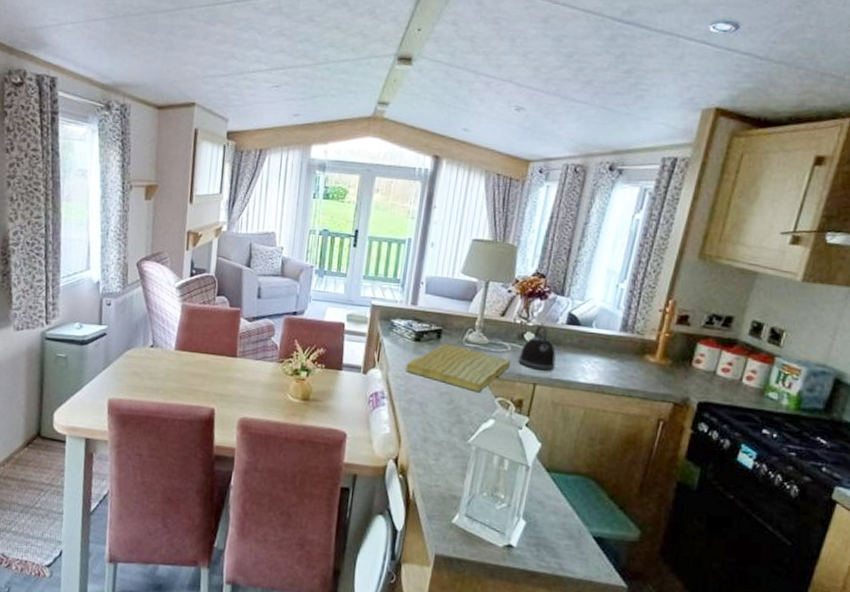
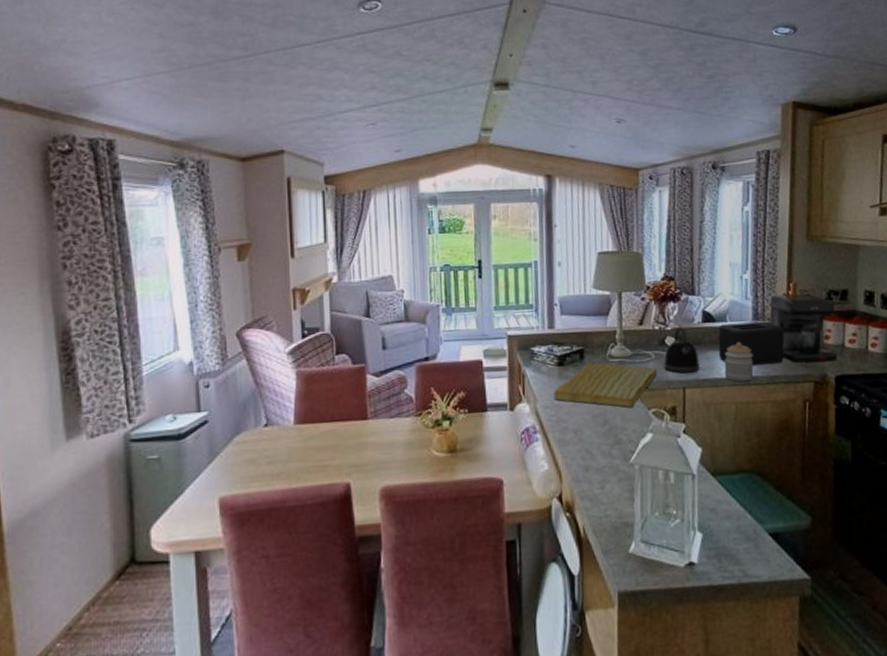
toaster: none [577,329,652,378] -> present [718,321,785,365]
jar: none [579,349,614,390] -> present [724,342,754,382]
coffee maker: none [639,309,716,387] -> present [769,294,838,363]

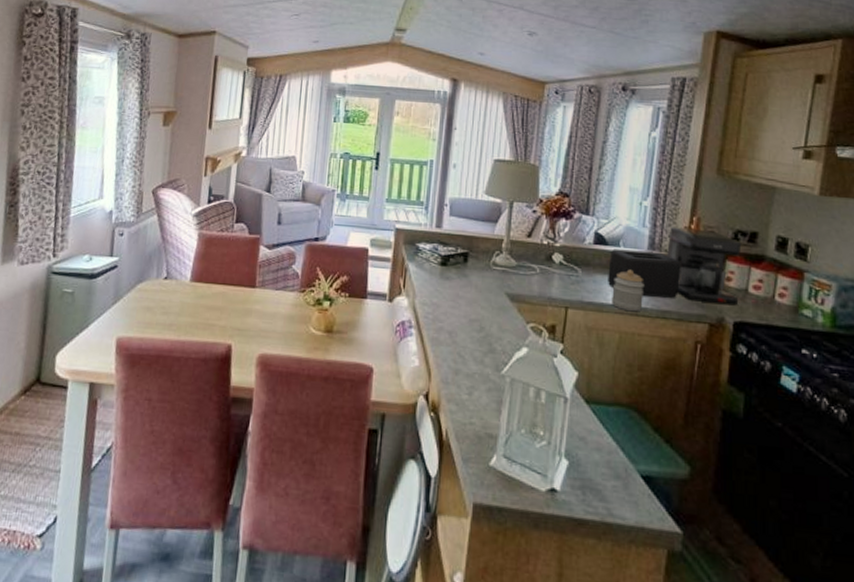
cutting board: present [554,362,658,408] -> none [433,267,541,319]
kettle: present [663,326,700,374] -> none [548,244,586,294]

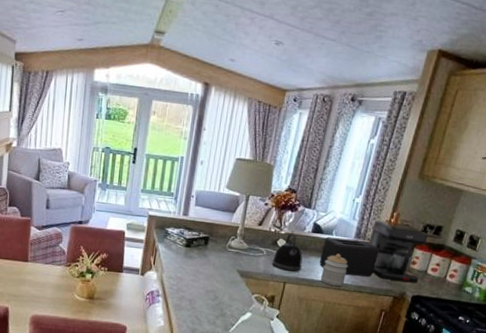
kettle: none [548,244,586,294] -> present [272,232,303,272]

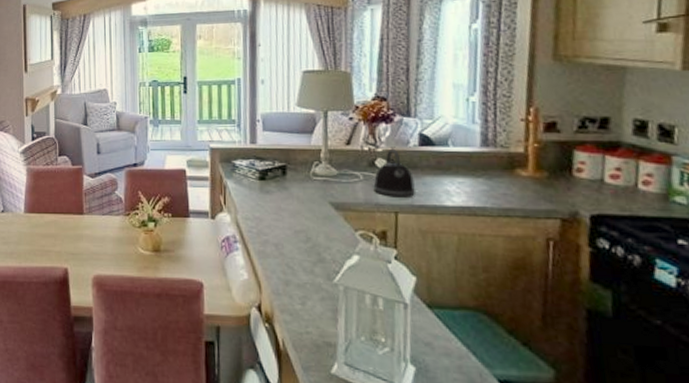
toaster: present [319,237,379,277] -> none [438,148,522,195]
jar: present [320,253,348,287] -> none [444,169,482,212]
coffee maker: present [369,220,429,283] -> none [503,120,594,198]

